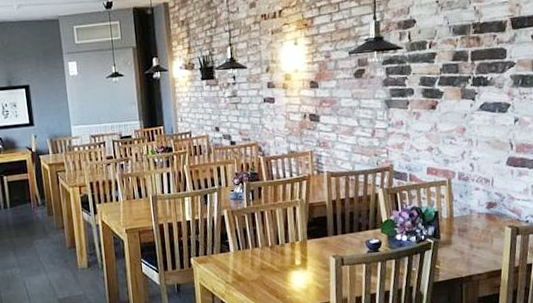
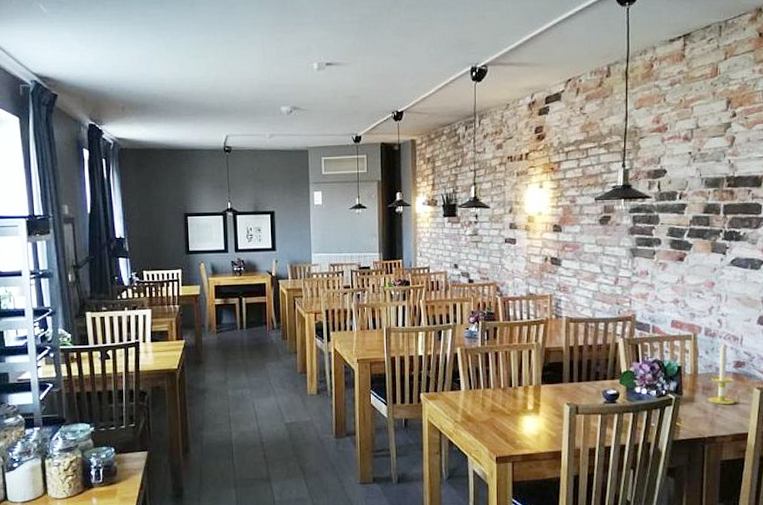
candle: none [464,185,489,245] -> present [708,342,735,405]

